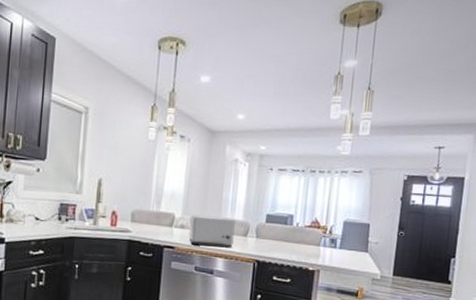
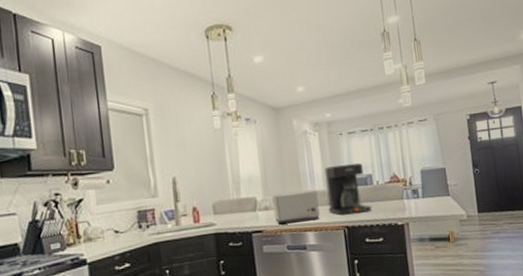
coffee maker: none [242,199,286,251] -> present [324,163,371,215]

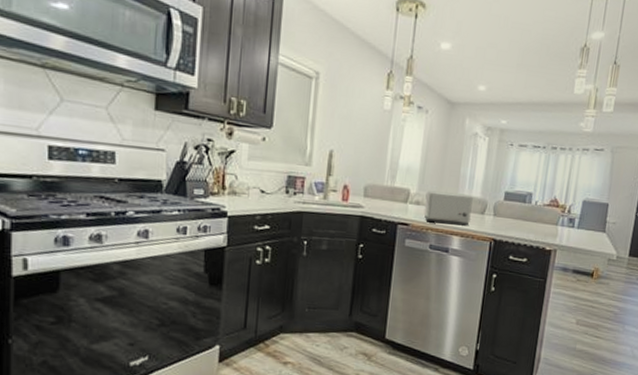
coffee maker: present [324,163,371,215] -> none [479,175,526,230]

